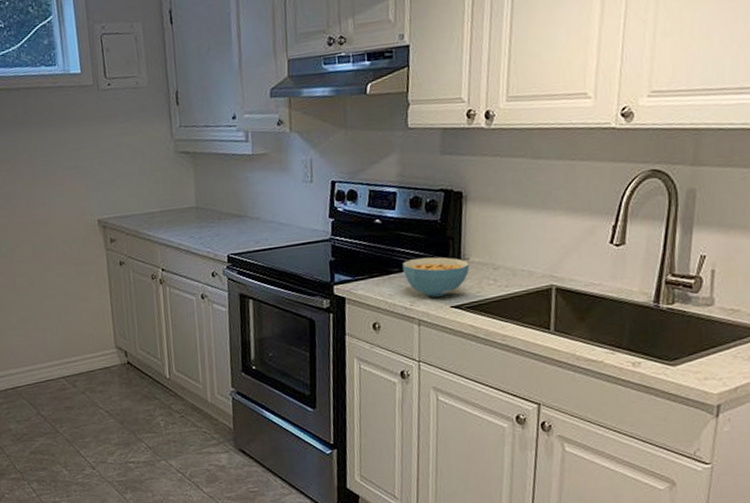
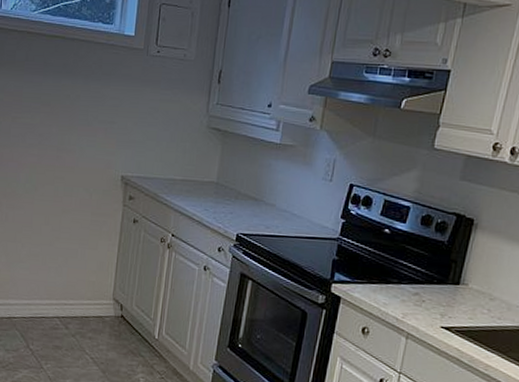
cereal bowl: present [402,257,470,297] -> none [401,274,468,315]

